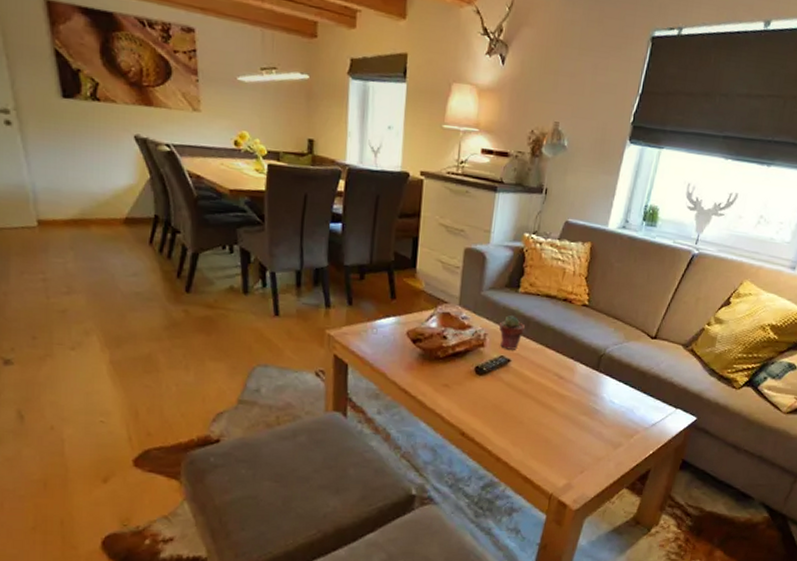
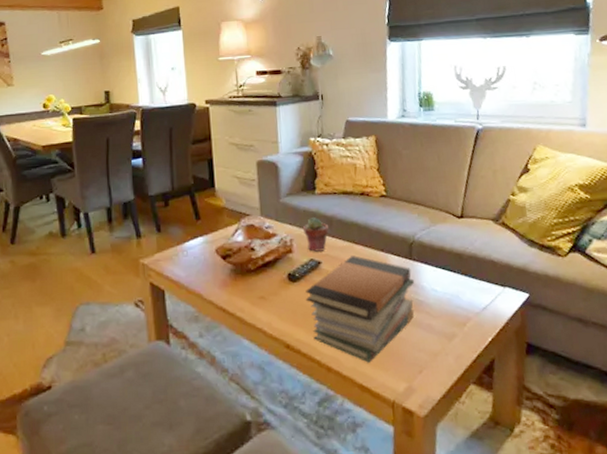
book stack: none [489,359,597,458] -> present [305,255,415,363]

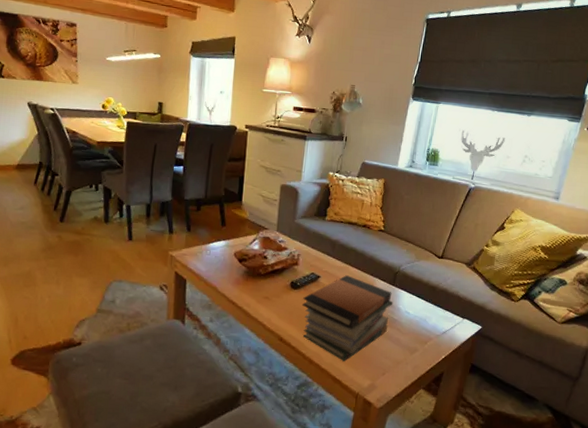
potted succulent: present [303,217,329,252] -> none [310,239,331,268]

